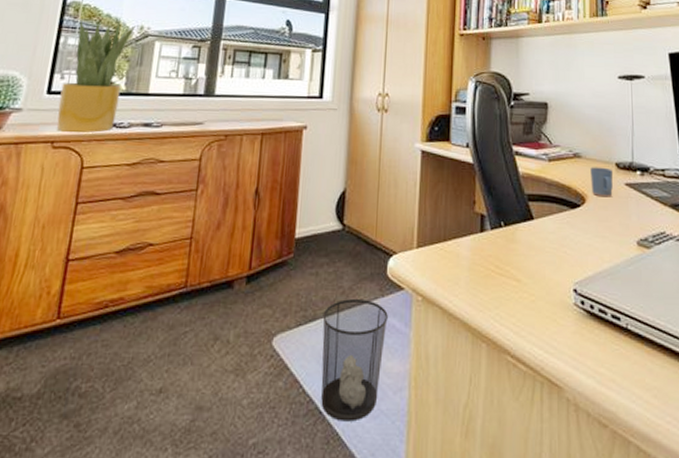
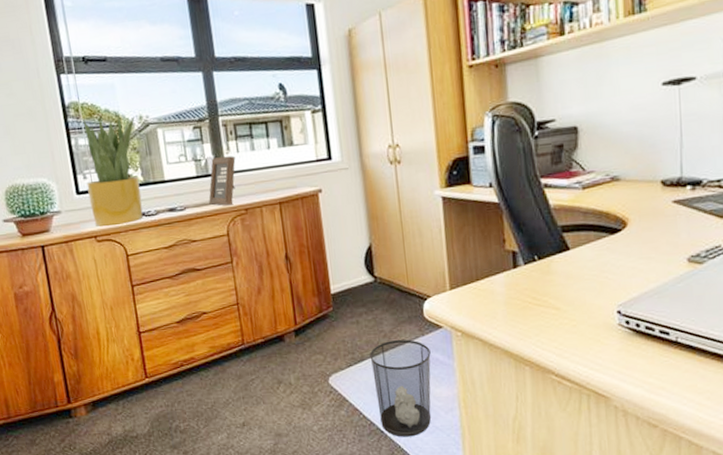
picture frame: none [189,79,228,129] -> present [208,156,236,206]
mug: present [590,167,614,197] -> none [631,187,659,219]

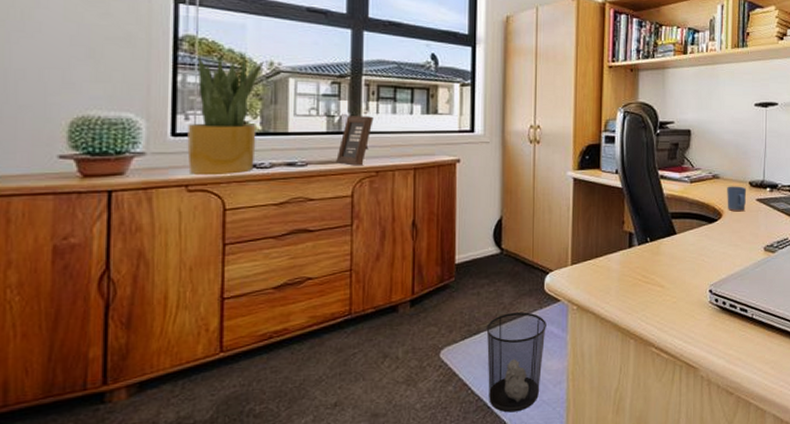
mug: none [631,187,659,219] -> present [727,186,747,212]

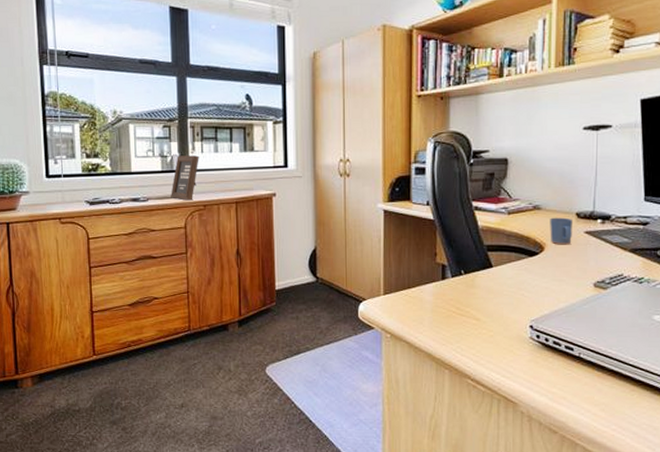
planter: present [187,53,264,176] -> none [57,104,109,210]
waste bin: present [486,311,546,413] -> none [305,336,361,428]

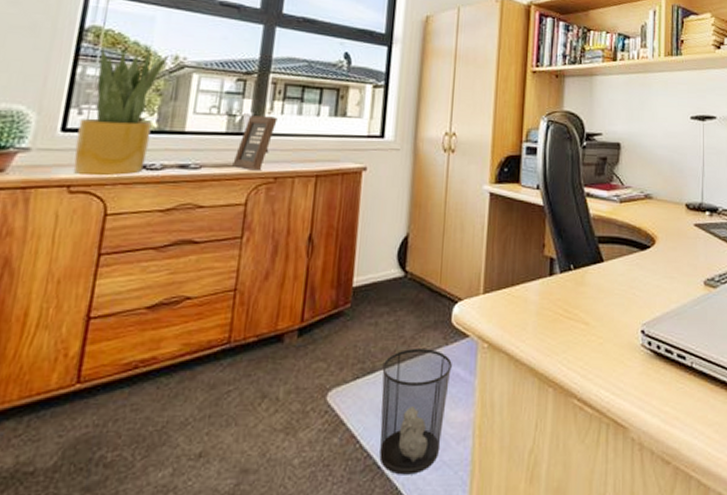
planter: none [57,104,109,210] -> present [73,46,169,176]
waste bin: none [305,336,361,428] -> present [379,347,452,475]
mug: present [550,217,573,245] -> none [661,208,683,238]

